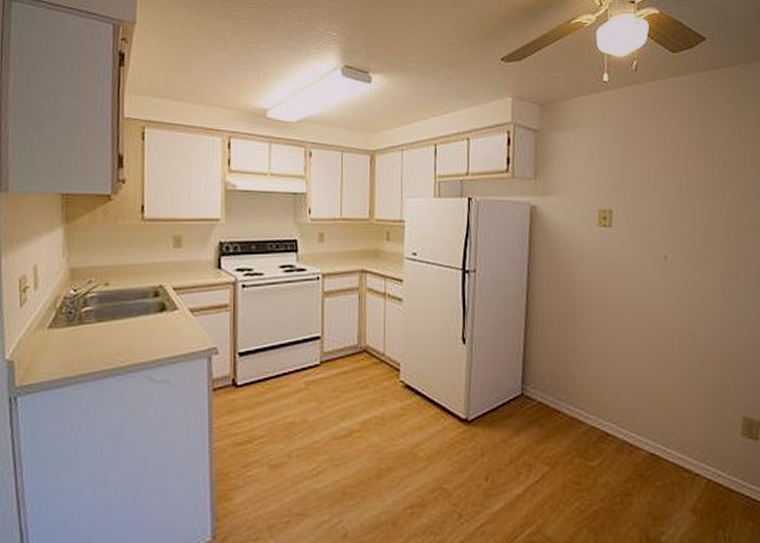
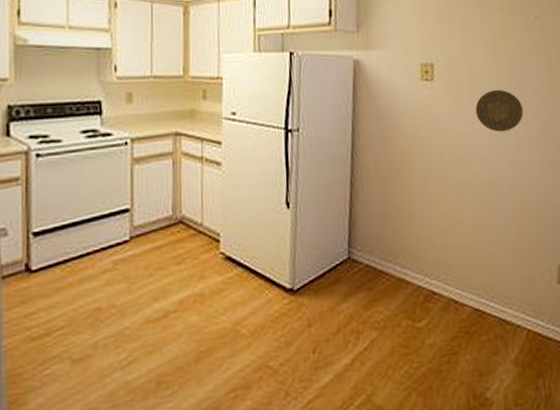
decorative plate: none [655,236,708,280] -> present [475,89,524,132]

